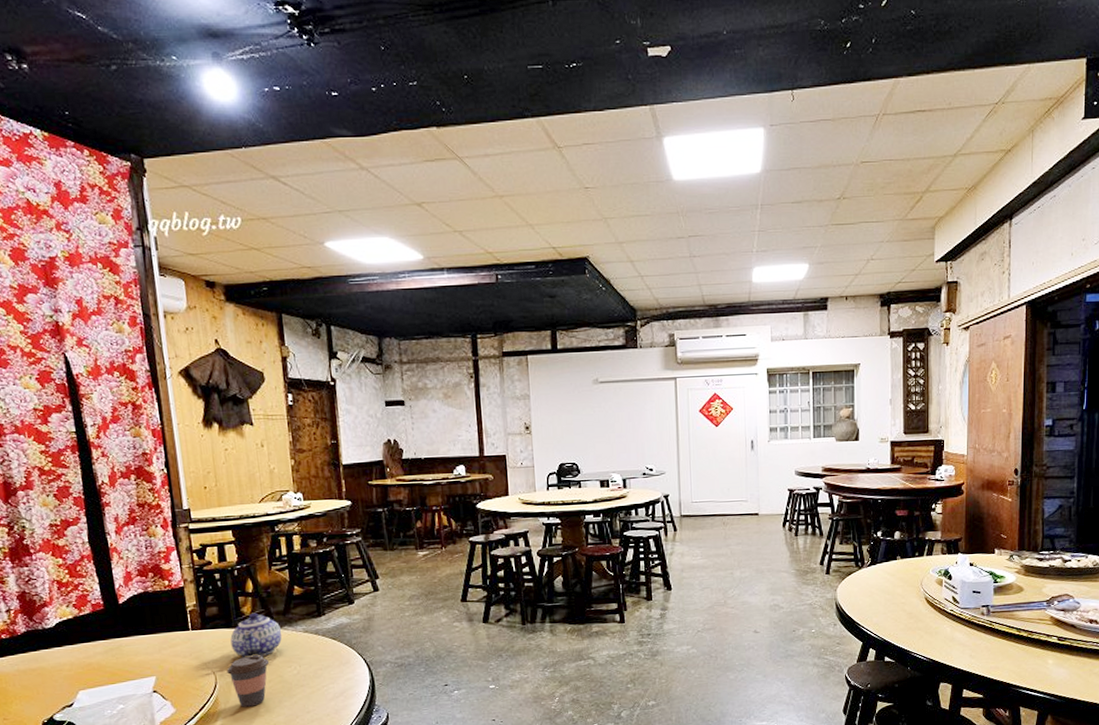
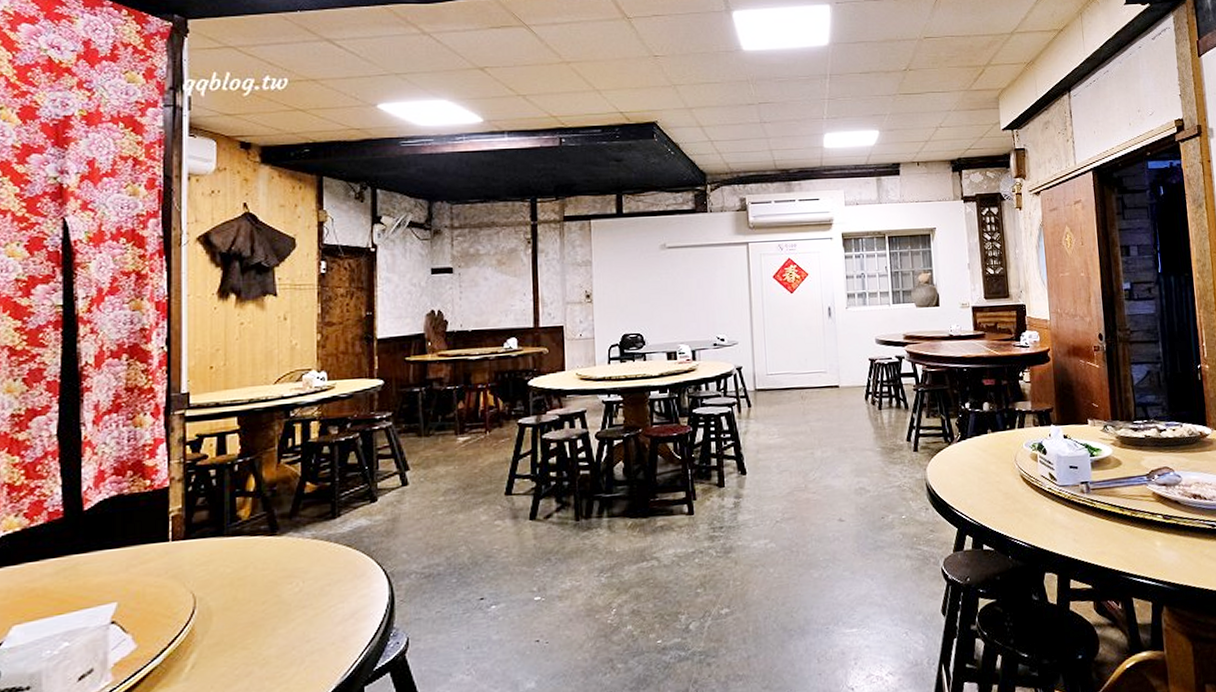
coffee cup: present [226,655,270,707] -> none [210,569,266,638]
teapot: present [230,612,282,659] -> none [220,516,285,575]

